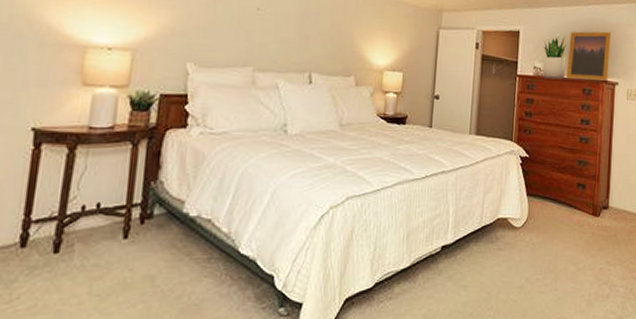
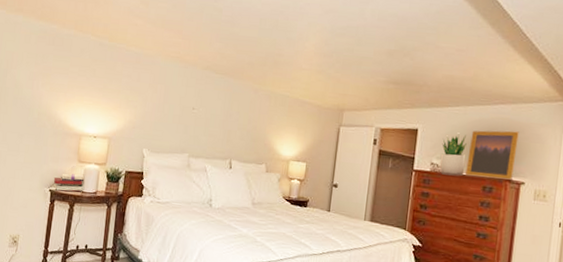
books: none [38,102,93,129] -> present [53,173,85,192]

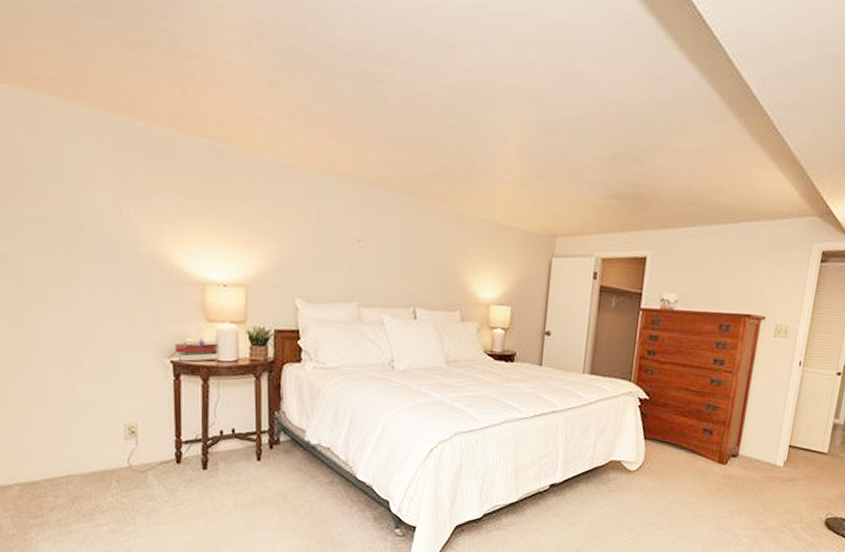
planter: present [440,134,466,177] -> none [671,261,703,314]
picture frame: present [465,130,519,180] -> none [700,255,763,315]

